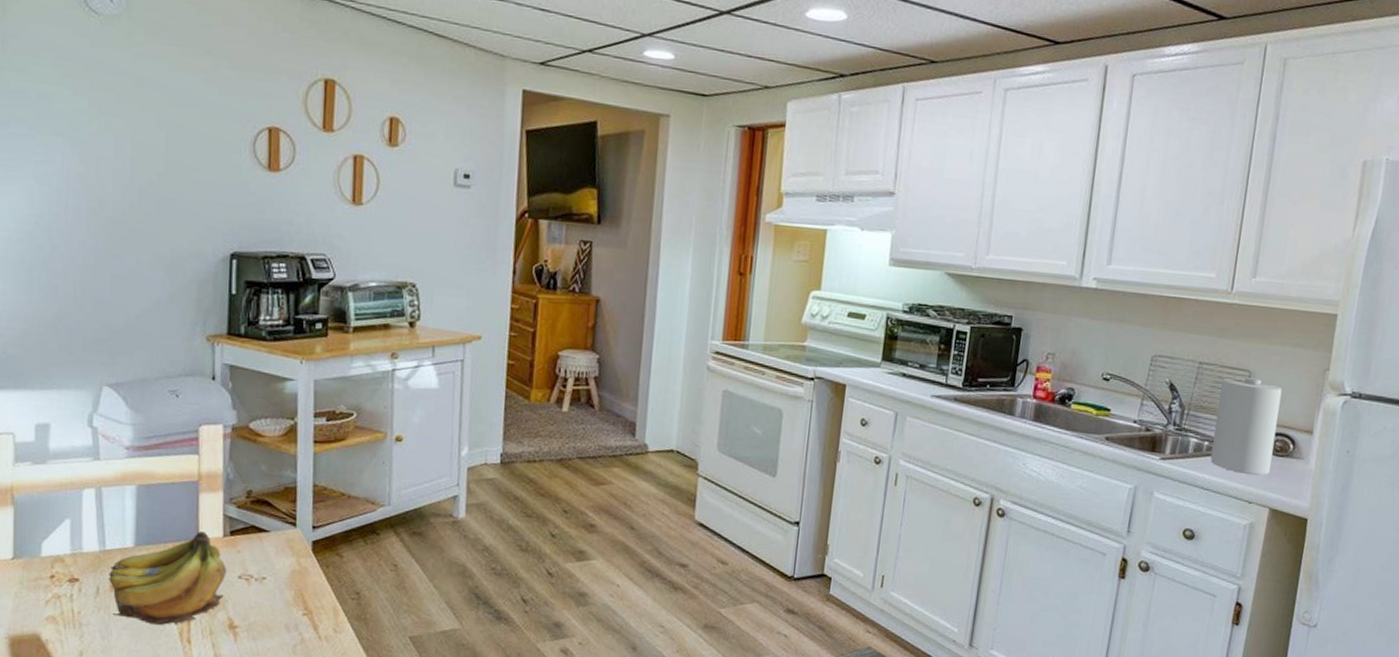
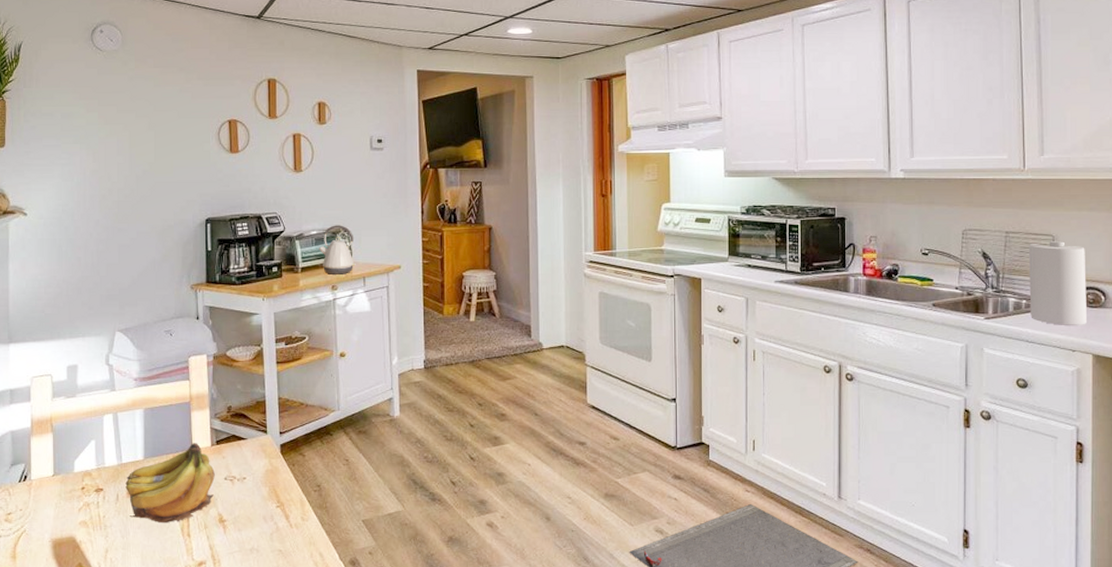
kettle: none [377,277,426,341] -> present [318,225,357,275]

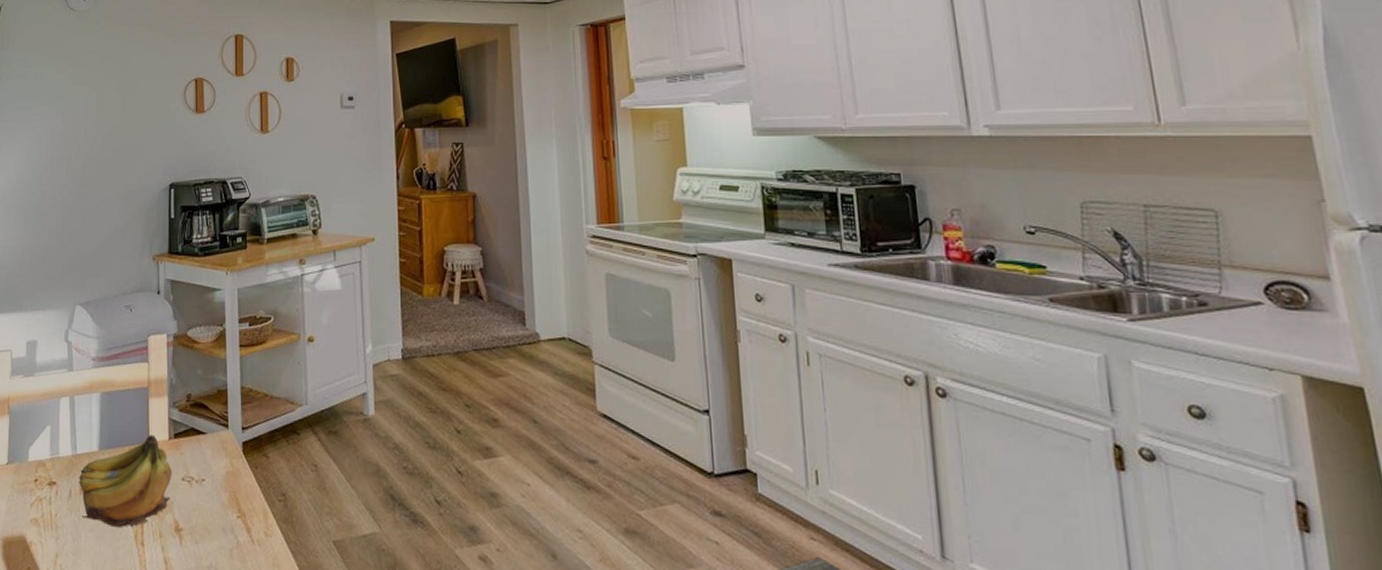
kettle: present [318,225,357,275] -> none [285,191,327,247]
paper towel holder: present [1028,241,1088,326] -> none [1179,218,1286,335]

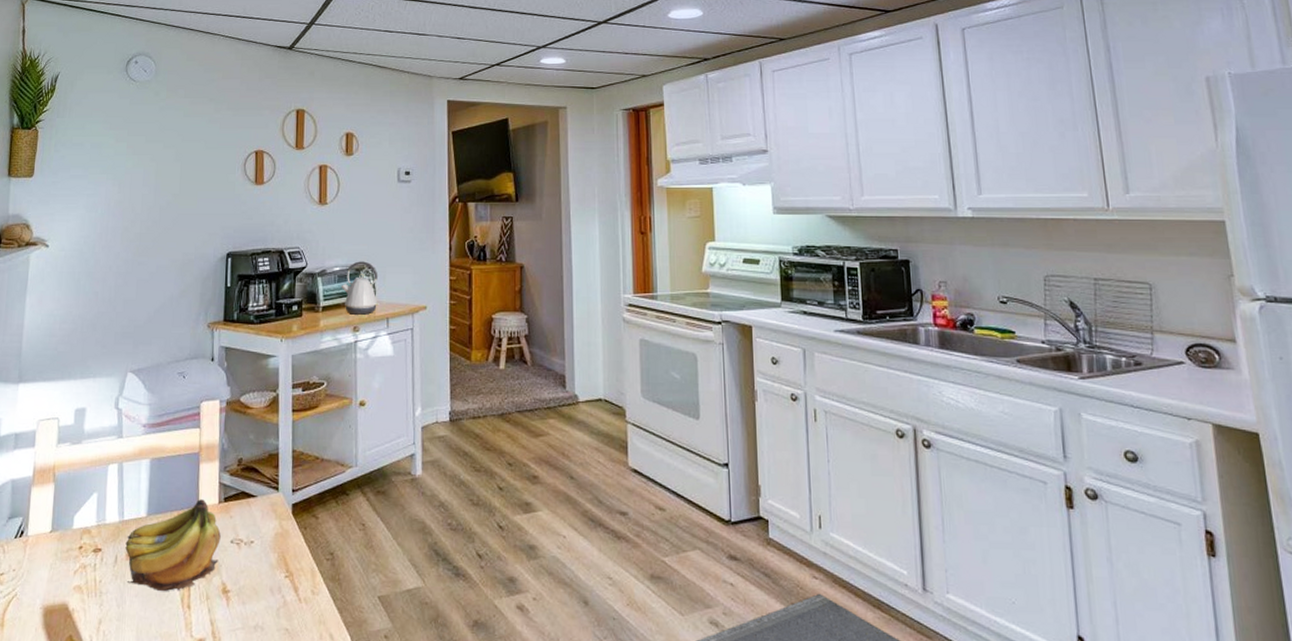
kettle: none [285,191,327,247] -> present [341,261,381,315]

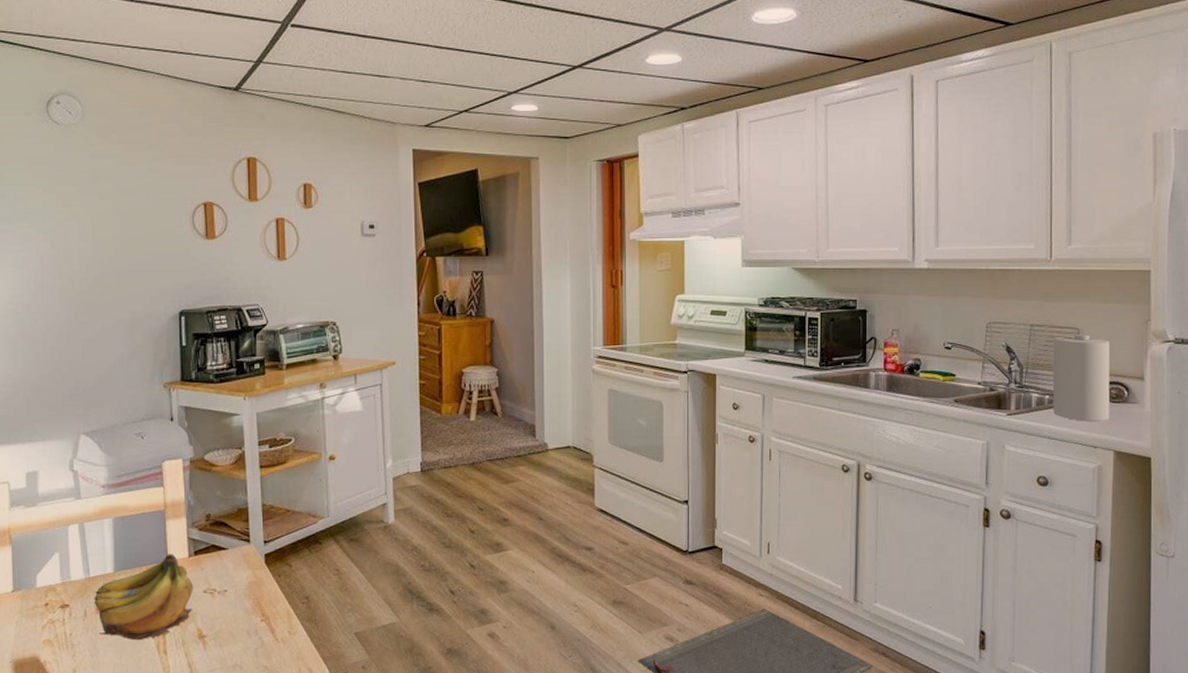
kettle: present [341,261,381,315] -> none [305,318,347,372]
paper towel holder: none [1122,290,1202,390] -> present [1052,335,1110,422]

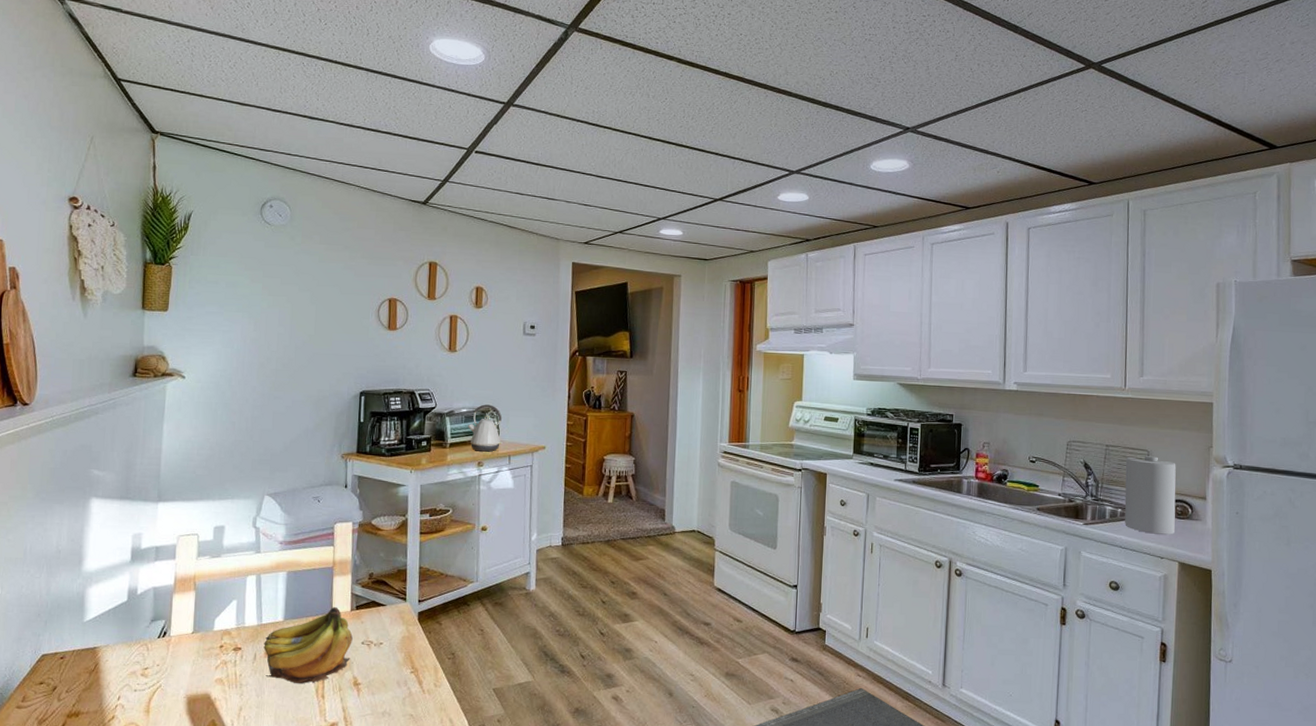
kettle: none [305,318,347,372] -> present [467,404,504,452]

